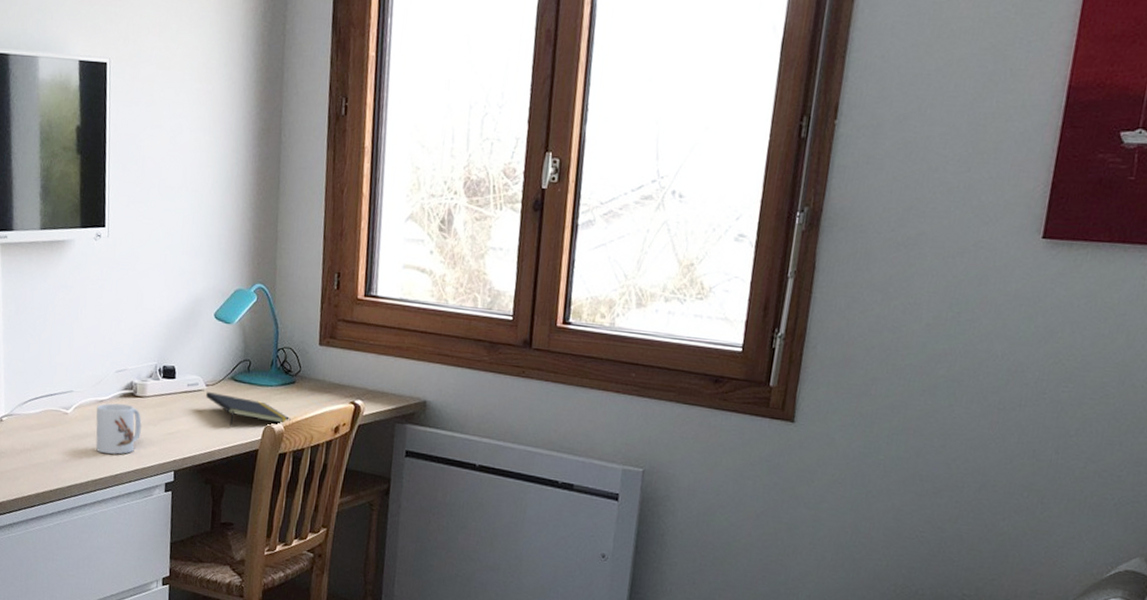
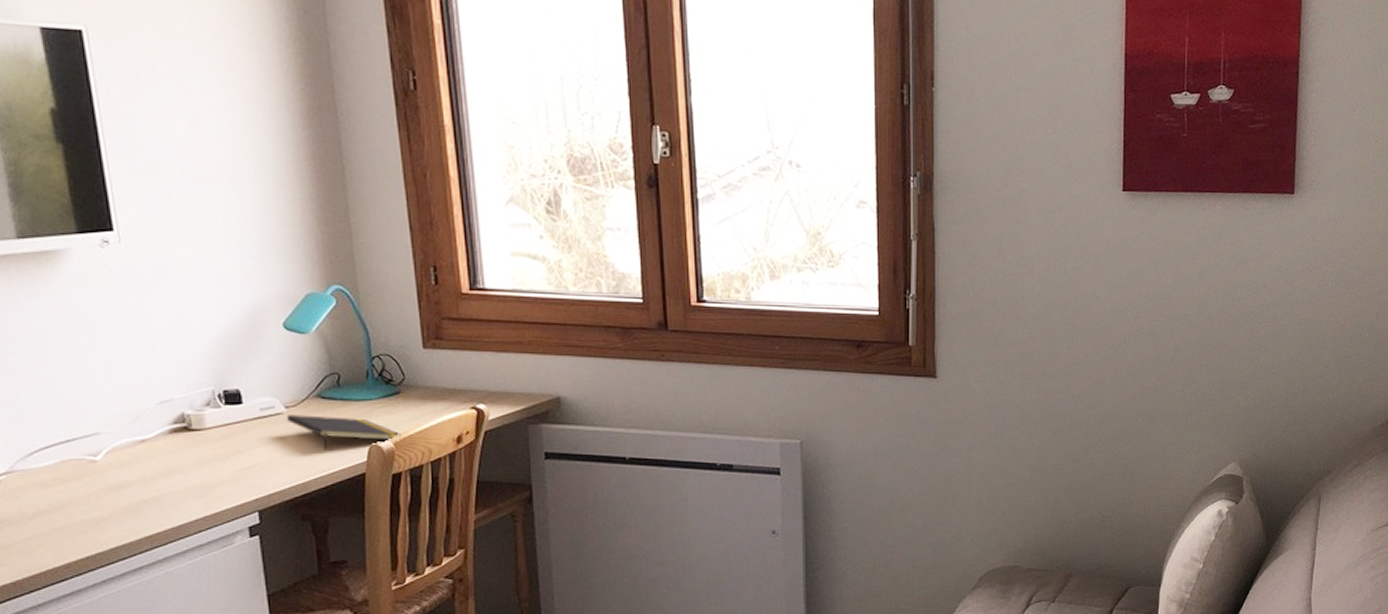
mug: present [96,403,142,455] -> none [137,440,205,502]

